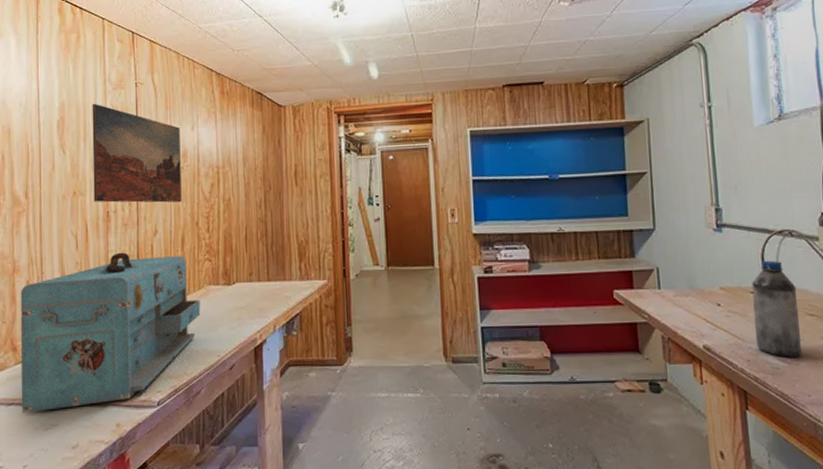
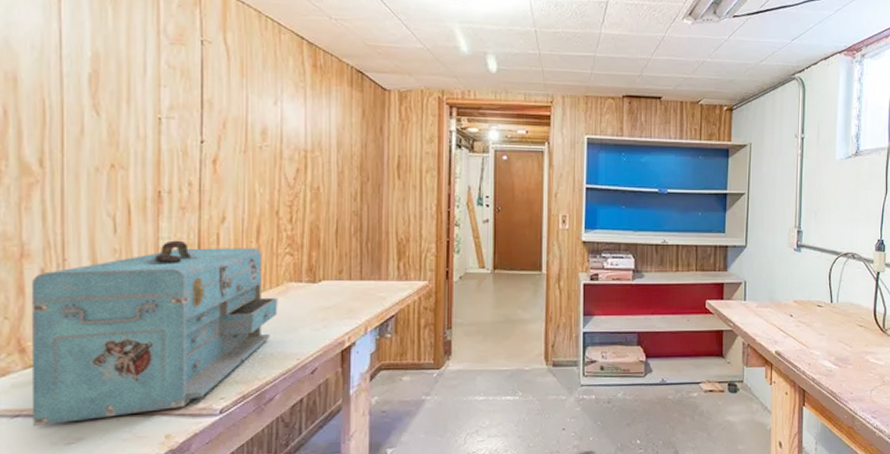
wall art: present [92,103,182,203] -> none [139,58,259,186]
water bottle: present [752,260,802,357] -> none [817,278,853,362]

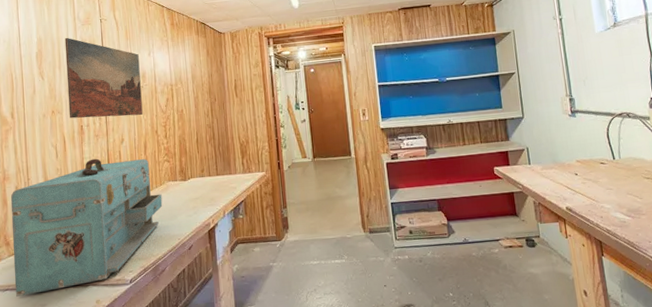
wall art: none [139,58,259,186] -> present [64,37,143,119]

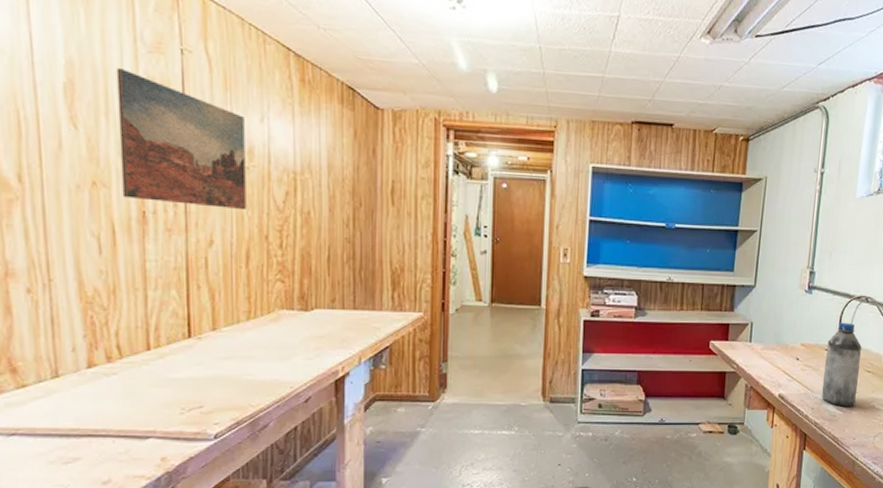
toolbox: present [10,158,163,297] -> none [17,263,270,445]
water bottle: none [600,137,642,213] -> present [822,322,862,407]

